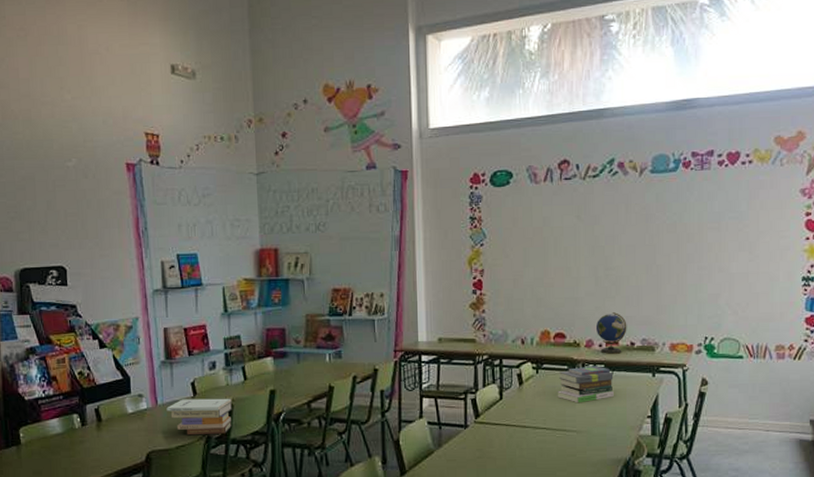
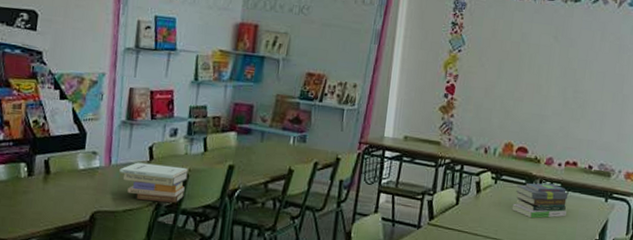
globe: present [595,312,627,354] -> none [557,134,588,175]

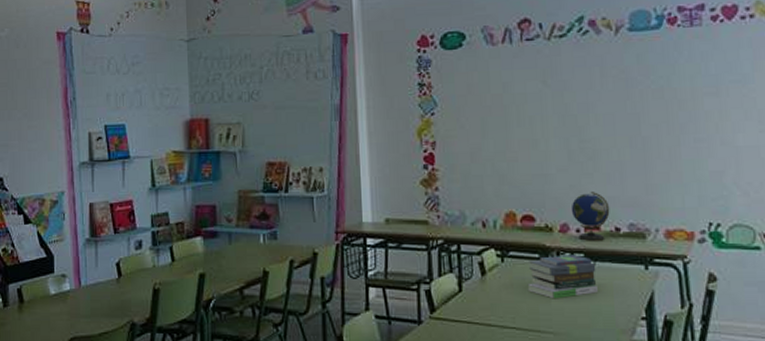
books: present [119,162,188,203] -> none [90,281,159,322]
globe: none [557,134,588,175] -> present [570,192,610,241]

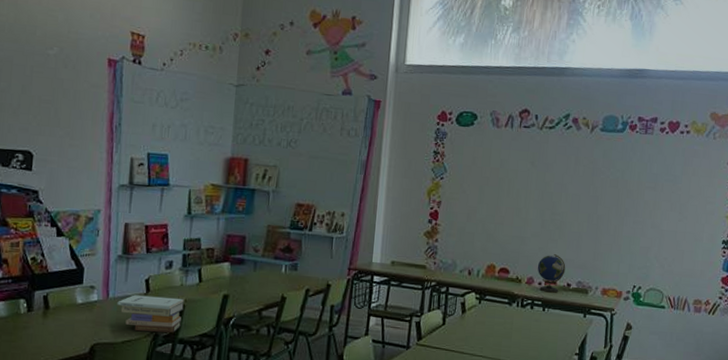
books: none [90,281,159,322] -> present [117,295,184,333]
books: present [527,255,598,299] -> none [495,301,549,336]

